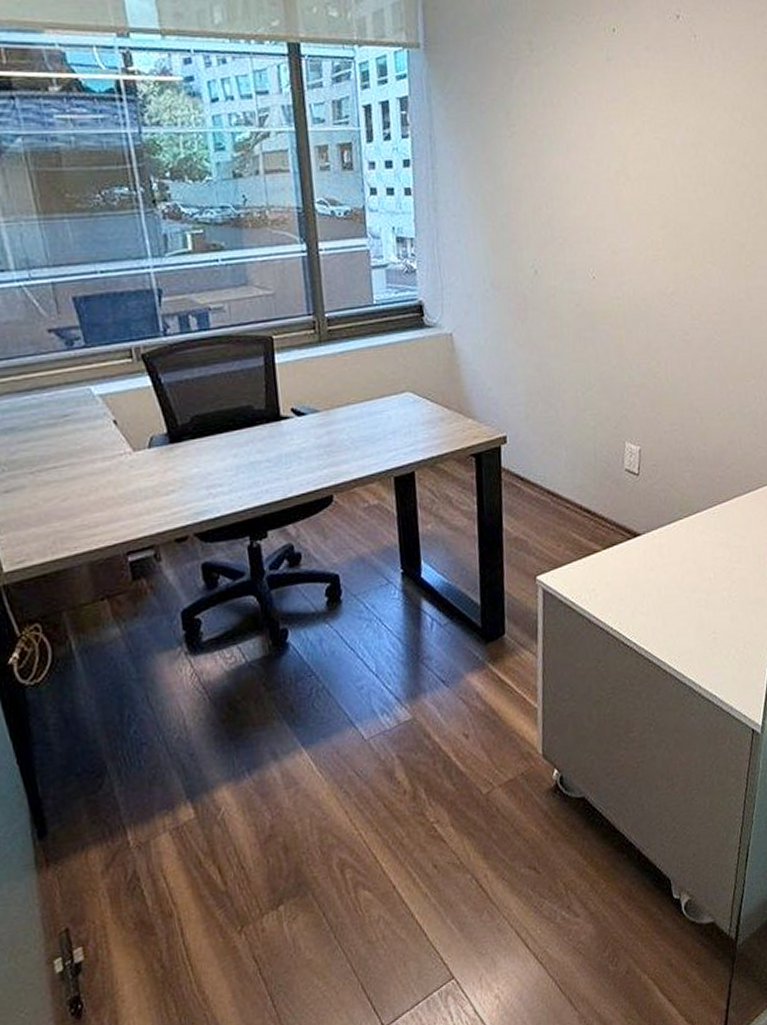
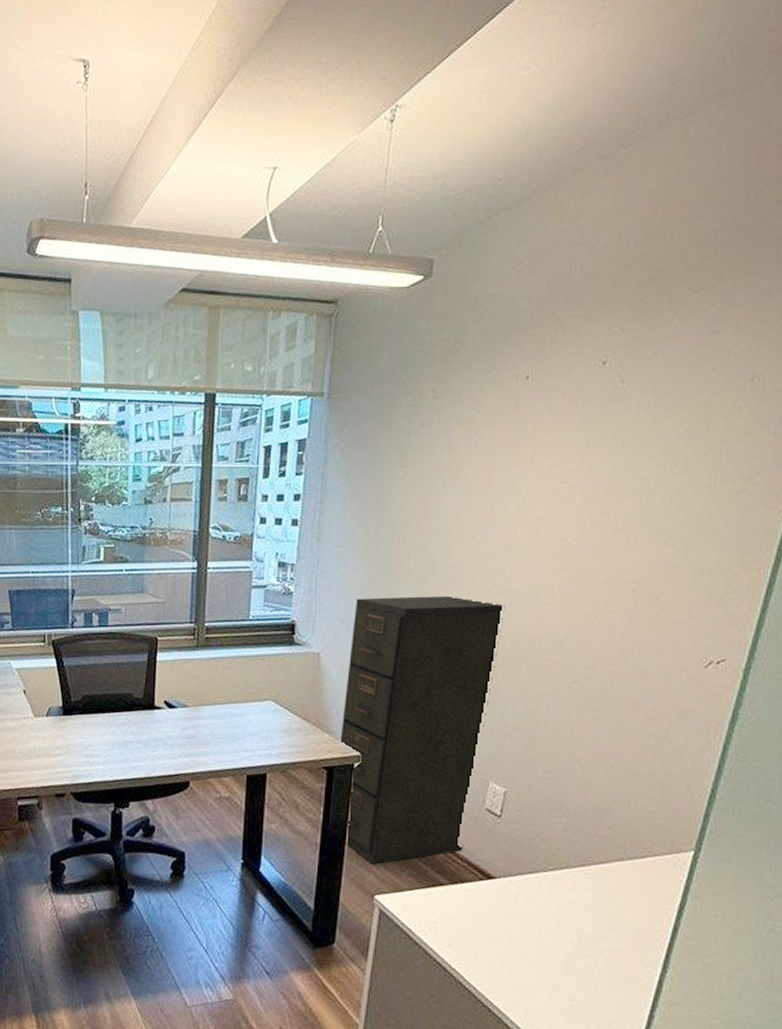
filing cabinet: none [481,259,620,546] -> present [340,595,505,865]

